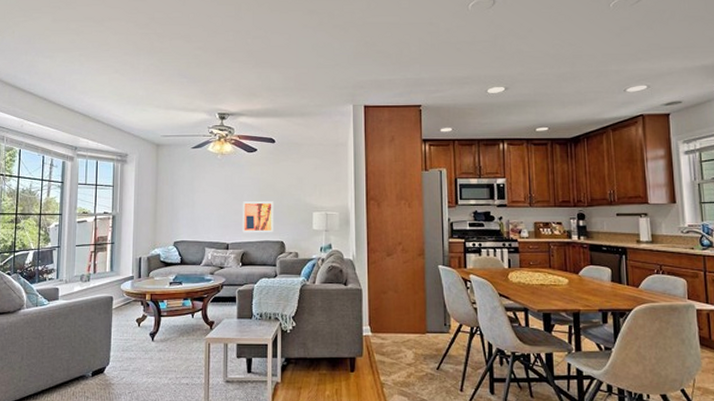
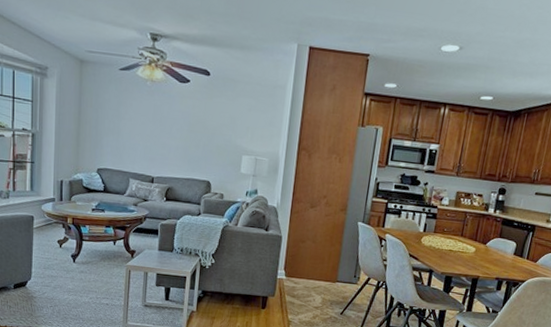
wall art: present [243,201,273,233] -> none [169,135,203,172]

